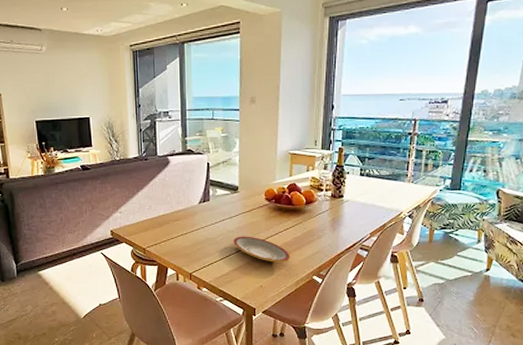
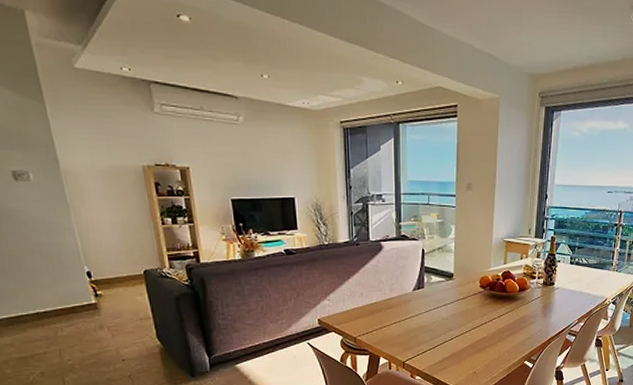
plate: present [233,236,291,262] -> none [447,323,504,349]

